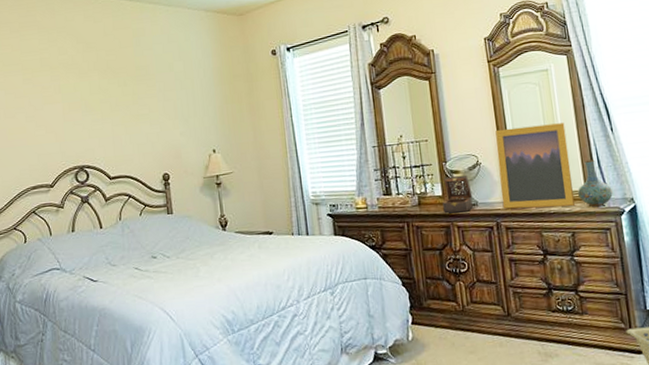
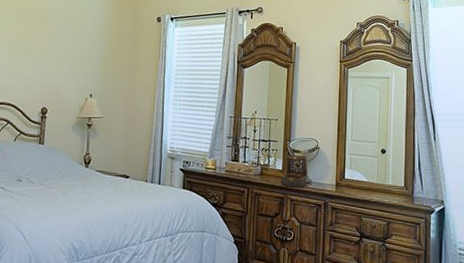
picture frame: present [495,123,575,209] -> none [332,121,396,199]
vase: present [578,159,613,207] -> none [398,161,427,204]

